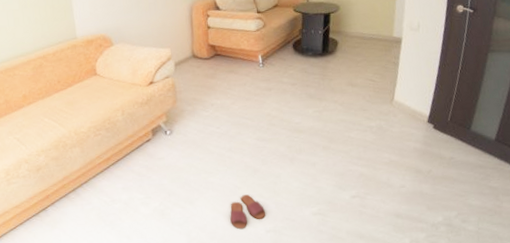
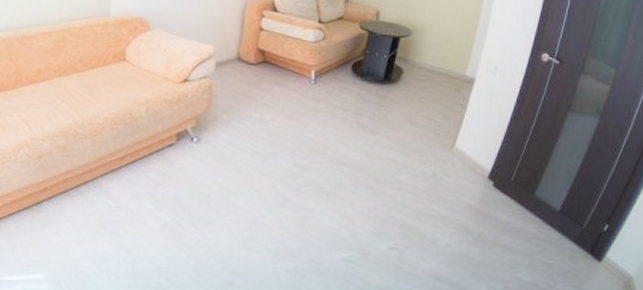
slippers: present [230,194,265,230] -> none [248,225,289,264]

